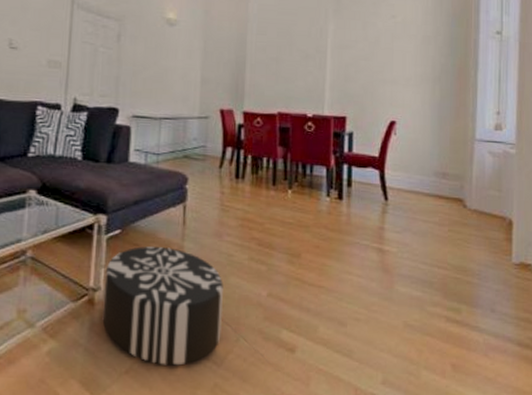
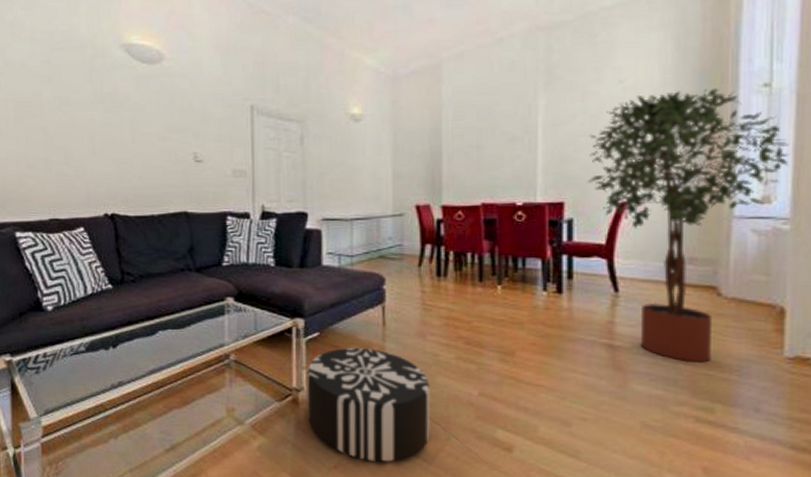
potted tree: none [364,30,515,267] -> present [586,88,790,363]

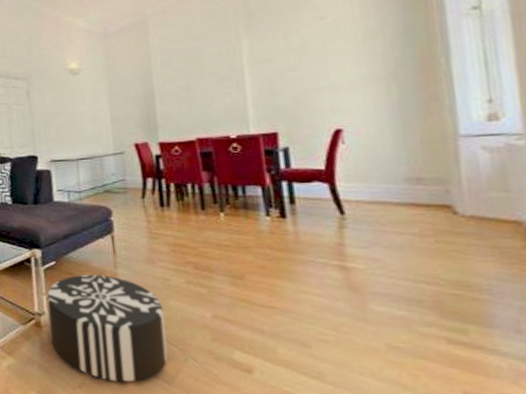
potted tree: present [586,88,790,363] -> none [295,15,512,282]

